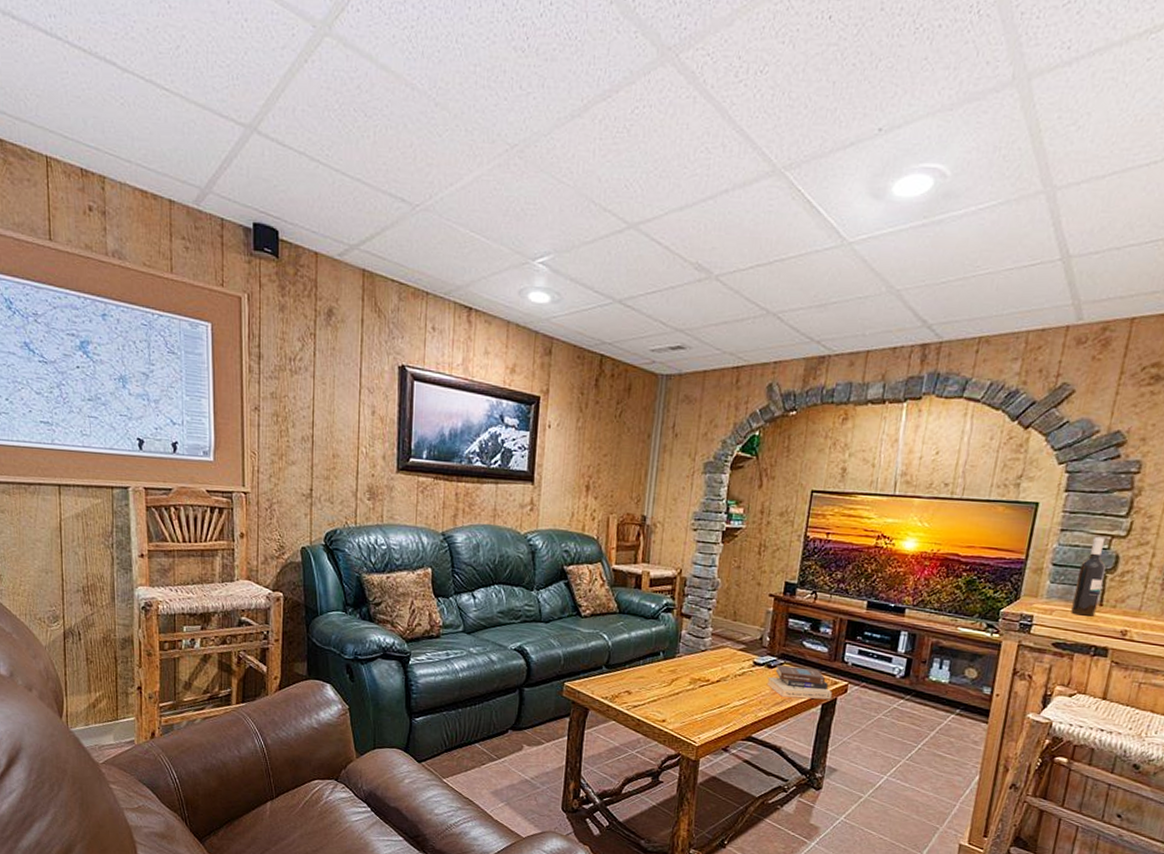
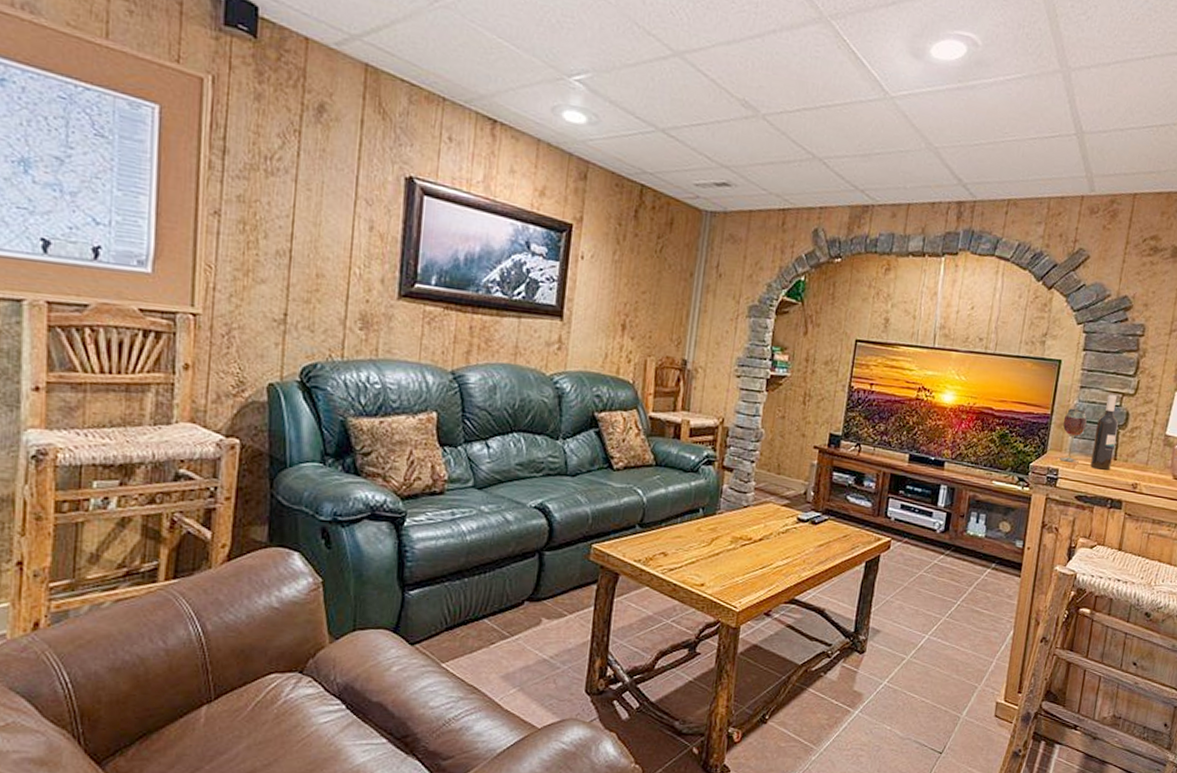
books: present [766,665,832,700] -> none [810,521,876,557]
wineglass: none [1034,552,1068,609] -> present [1059,408,1087,463]

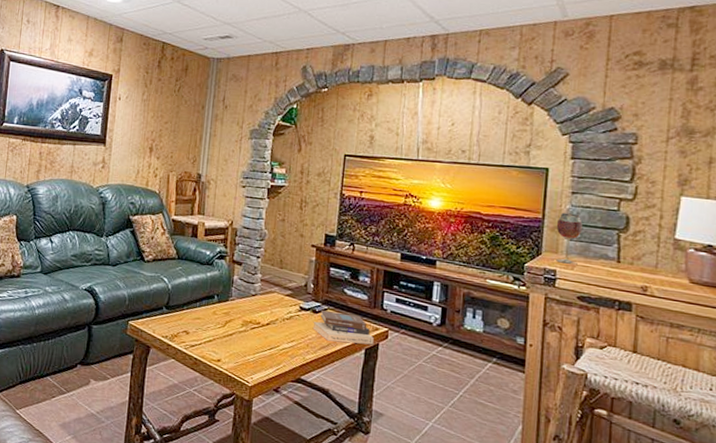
books: none [810,521,876,557] -> present [312,310,374,345]
wine bottle: present [1090,395,1118,471] -> none [591,200,618,274]

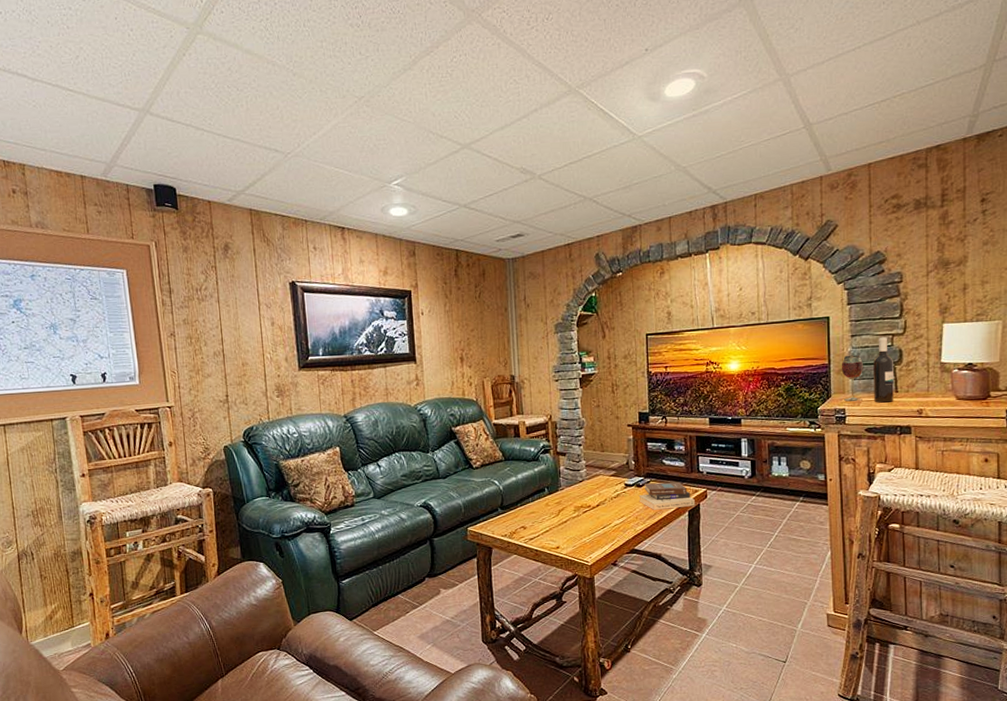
wine bottle: none [591,200,618,274] -> present [873,337,894,404]

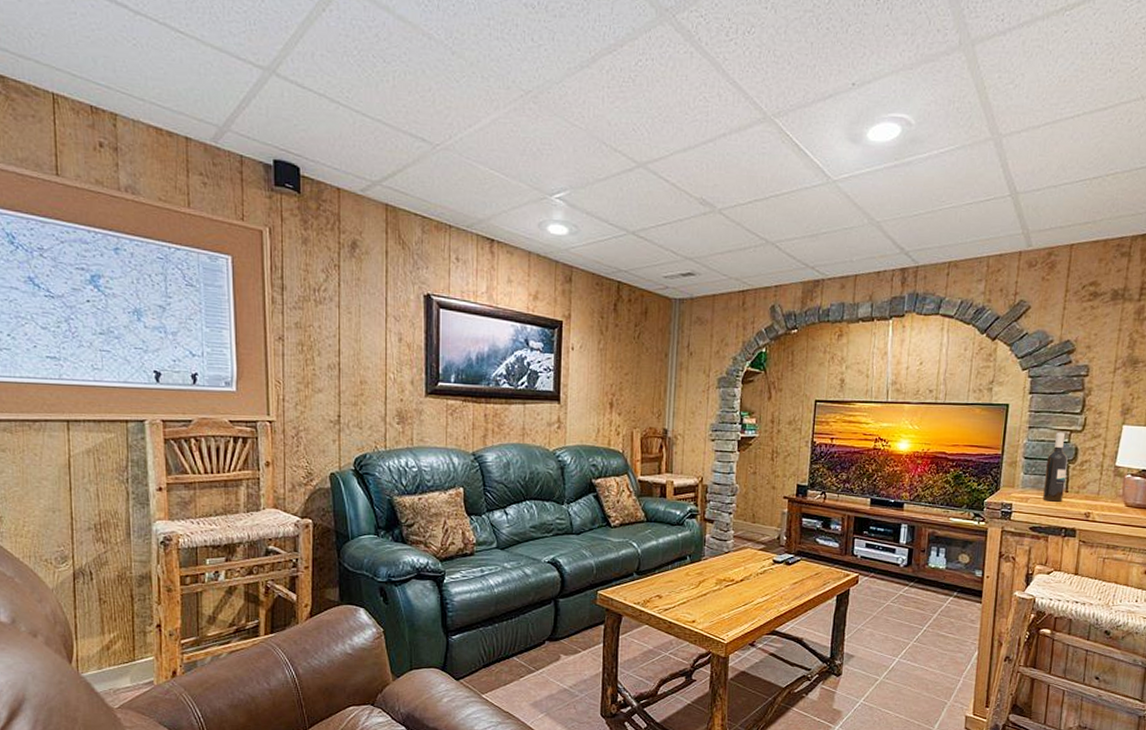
books: present [638,481,695,510] -> none [786,562,845,592]
wineglass: present [841,354,863,402] -> none [1012,447,1037,497]

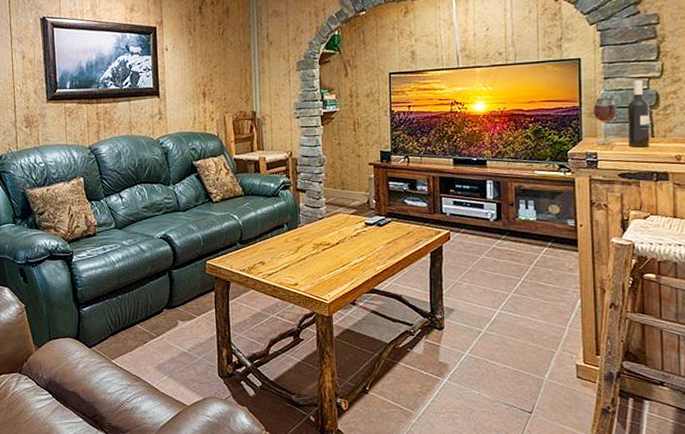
wineglass: none [1012,447,1037,497] -> present [593,97,617,145]

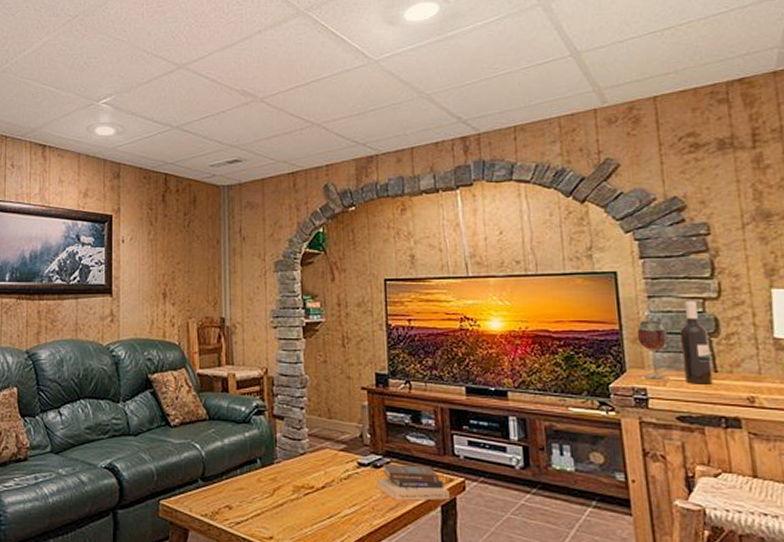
books: none [379,222,438,250] -> present [375,464,450,501]

